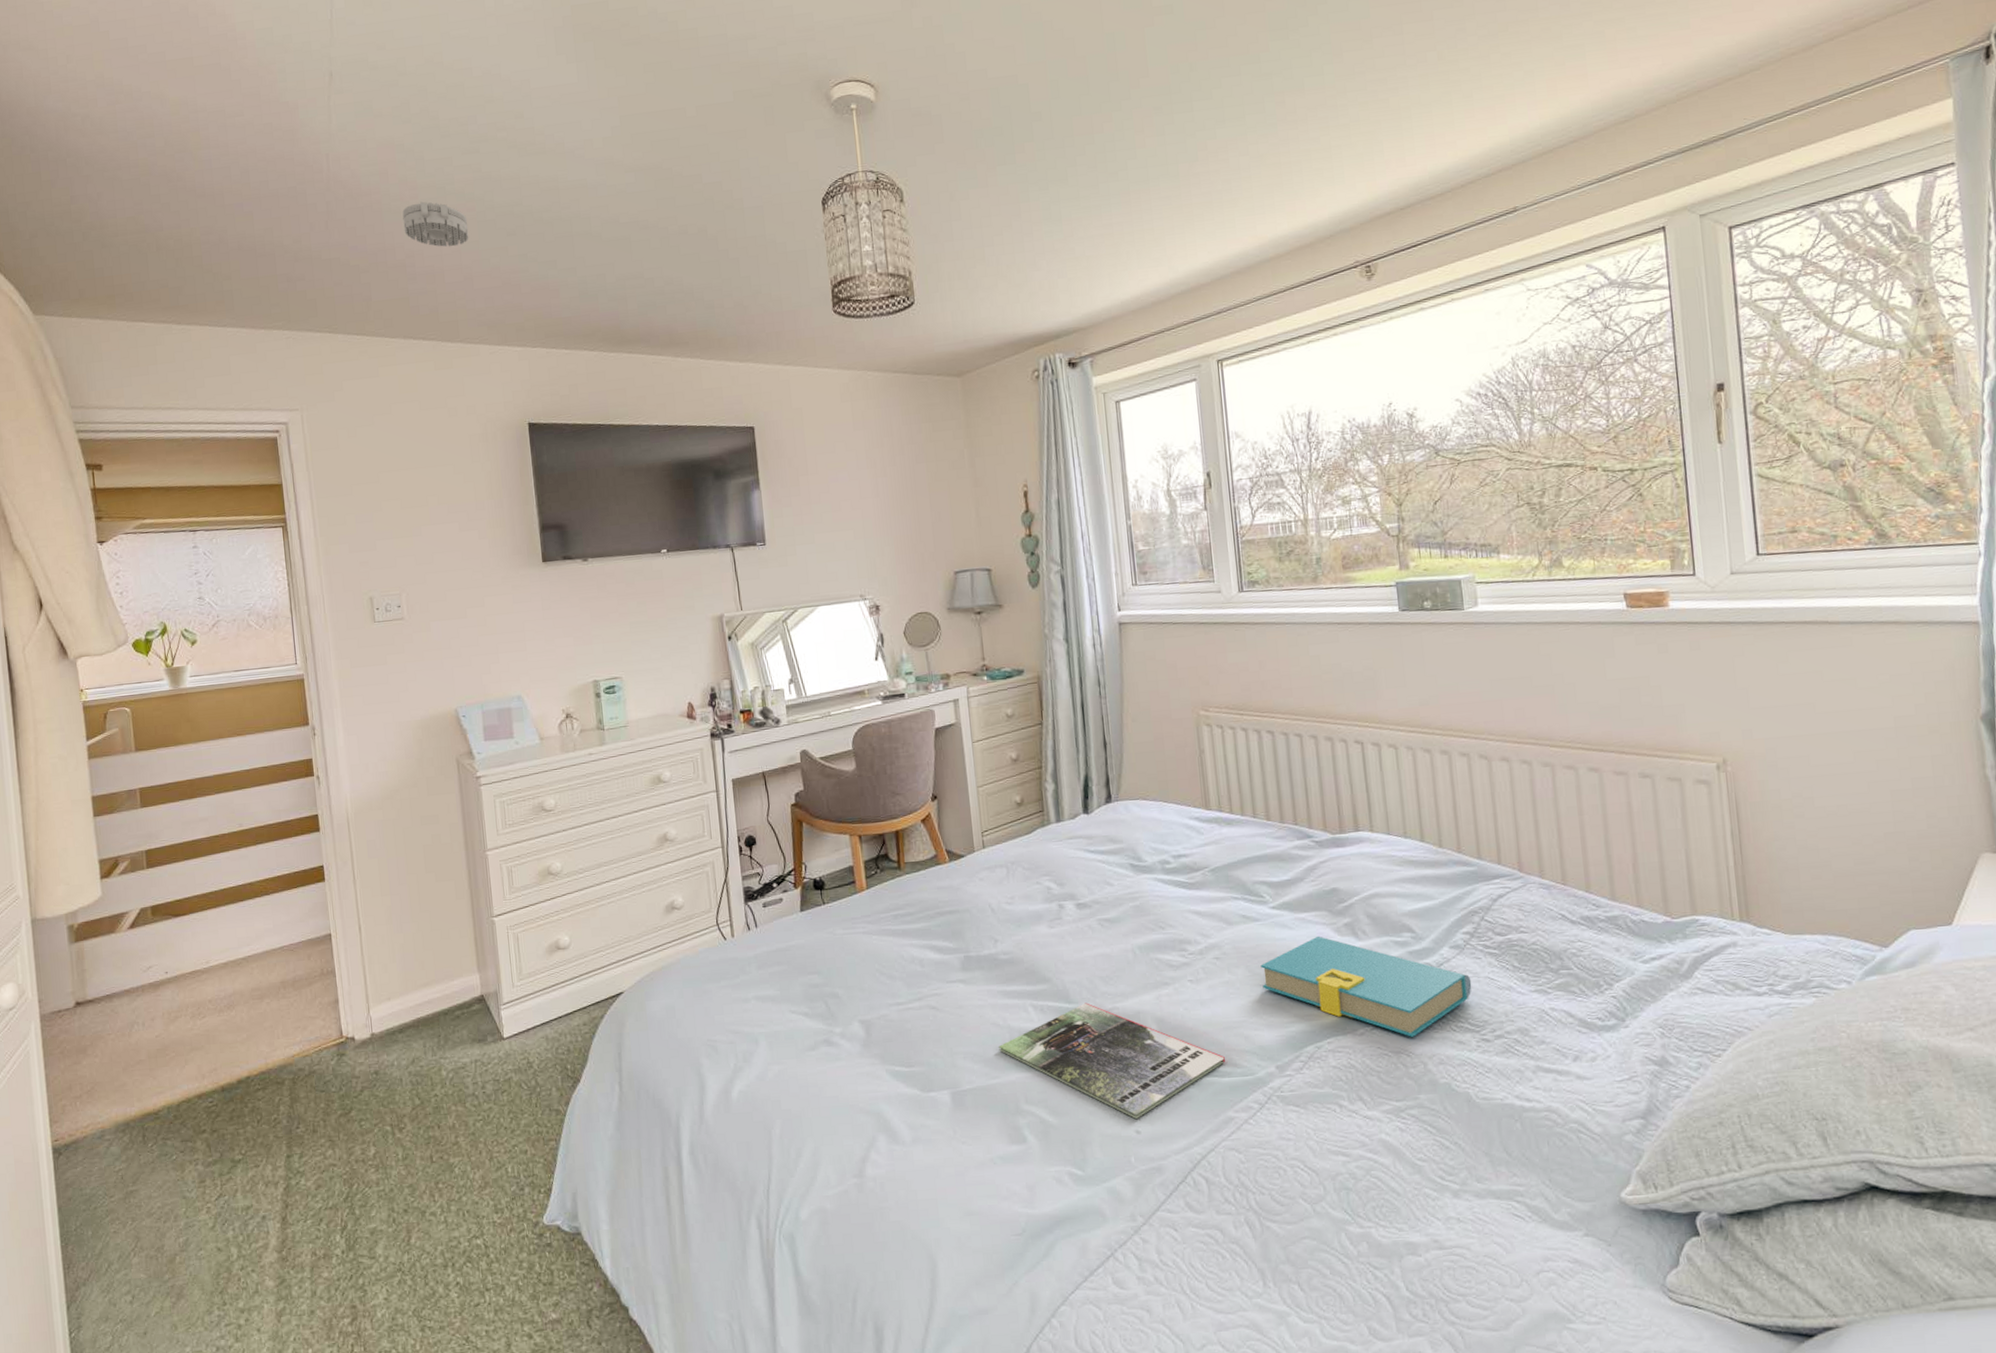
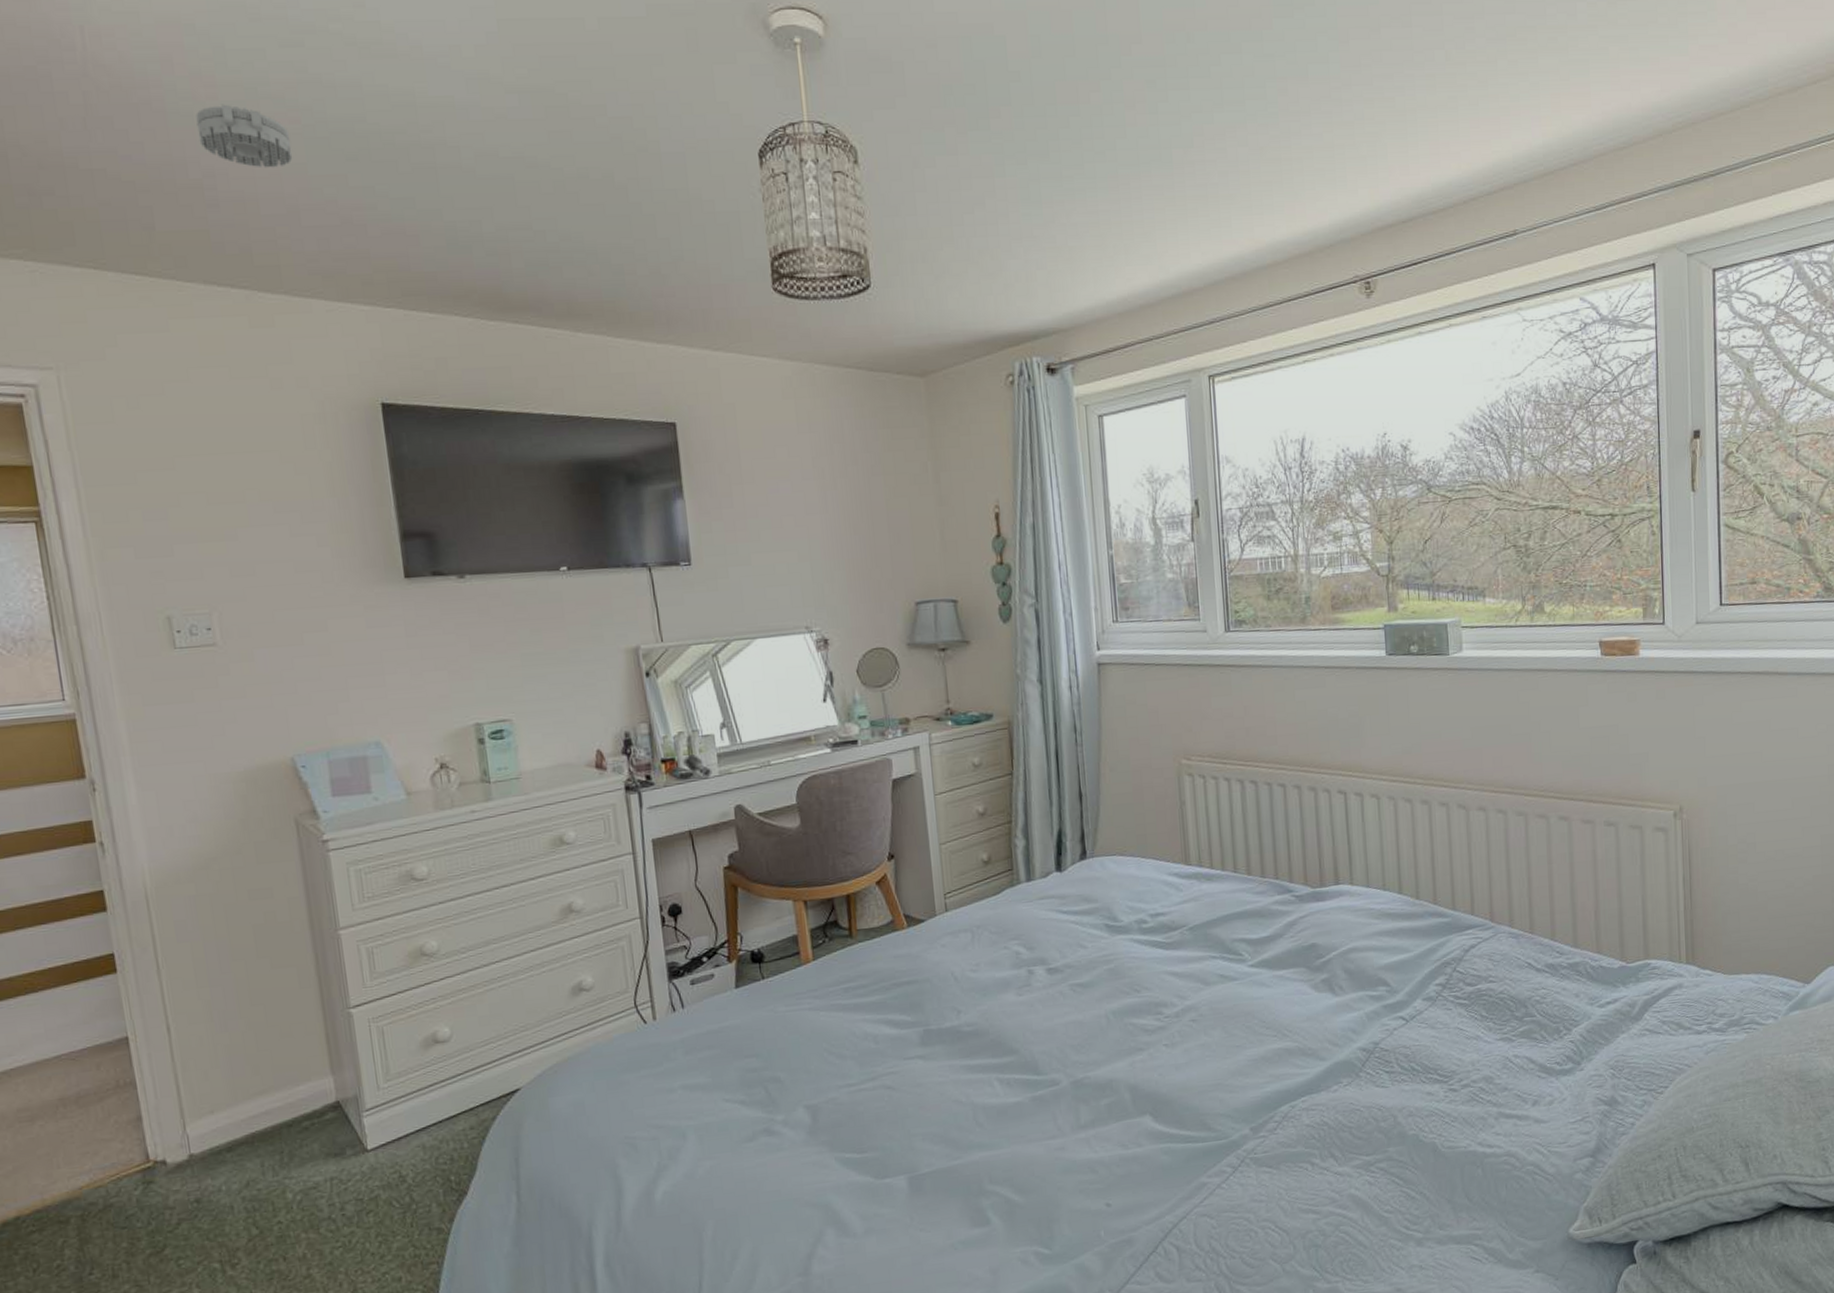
magazine: present [998,1002,1225,1119] -> none [961,1073,1199,1191]
book: present [1260,935,1472,1037] -> none [1237,993,1442,1091]

